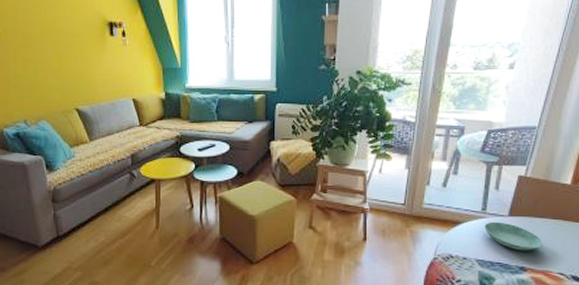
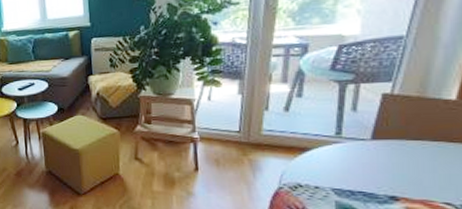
saucer: present [484,221,543,251] -> none [340,146,420,178]

